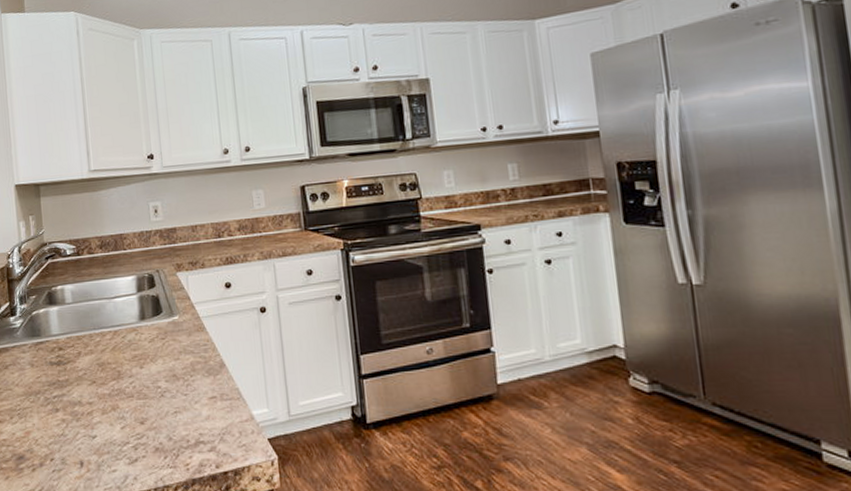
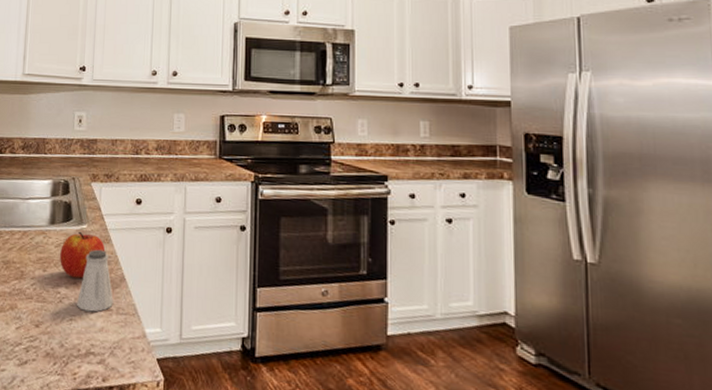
apple: none [154,323,201,371] -> present [60,231,106,279]
saltshaker: none [178,338,216,402] -> present [76,249,113,312]

